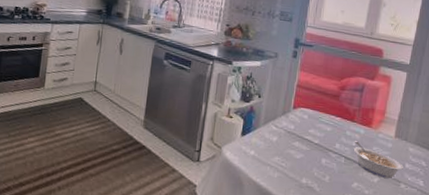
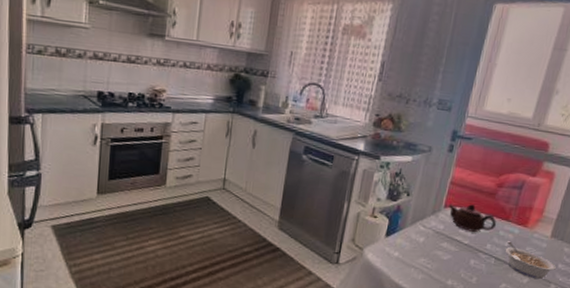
teapot: none [296,105,342,132] -> present [448,204,496,232]

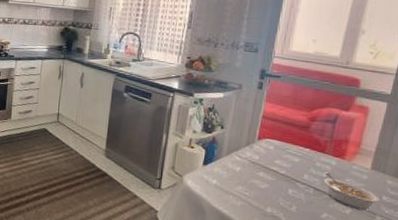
teapot: present [448,204,496,232] -> none [261,136,312,163]

